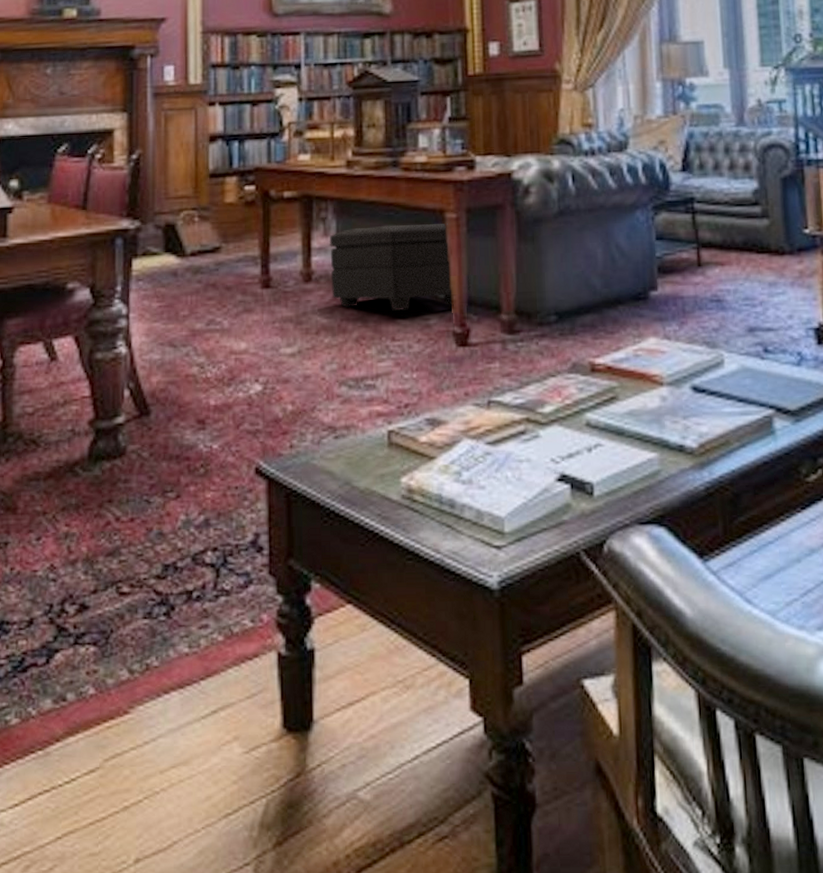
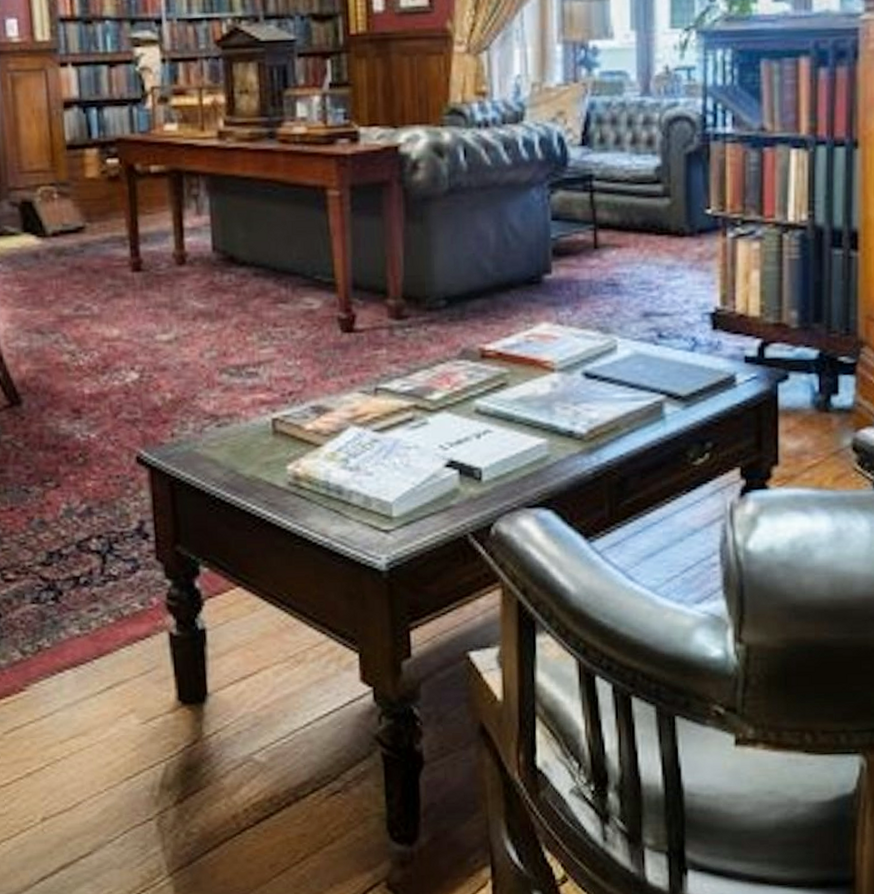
footstool: present [329,224,472,311] -> none [202,202,357,295]

